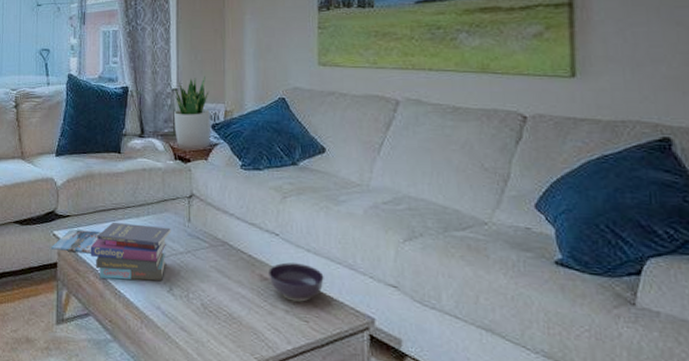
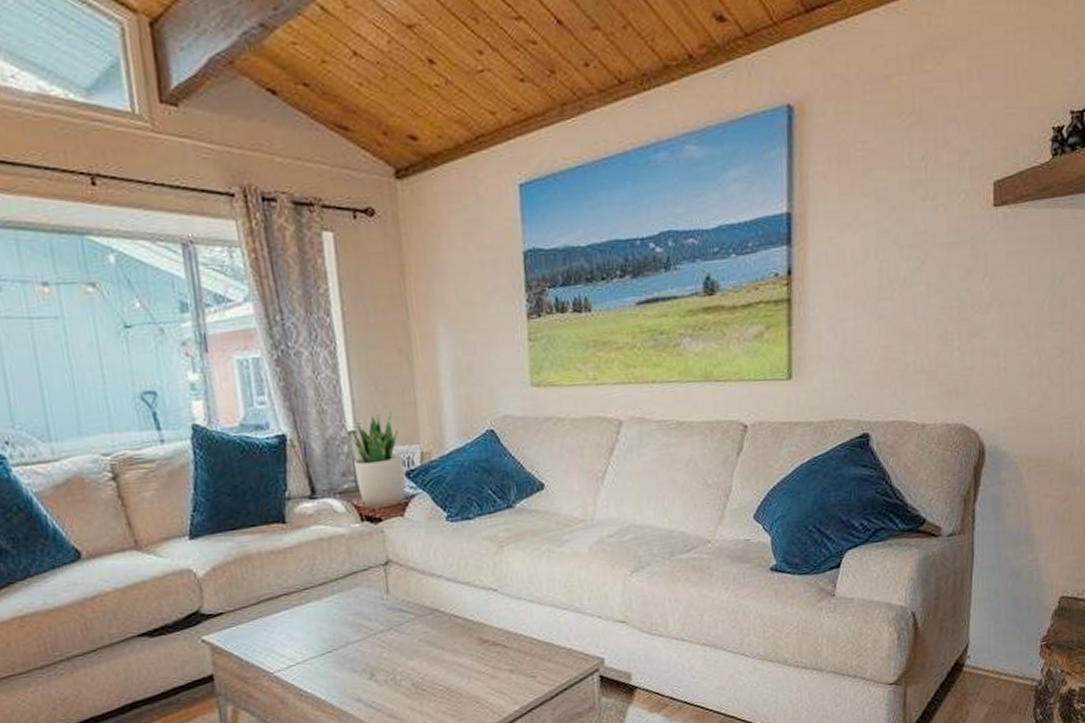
magazine: present [50,229,102,252] -> none [200,624,273,660]
books: present [90,221,171,281] -> none [258,604,366,681]
bowl: present [269,262,324,302] -> none [488,616,550,659]

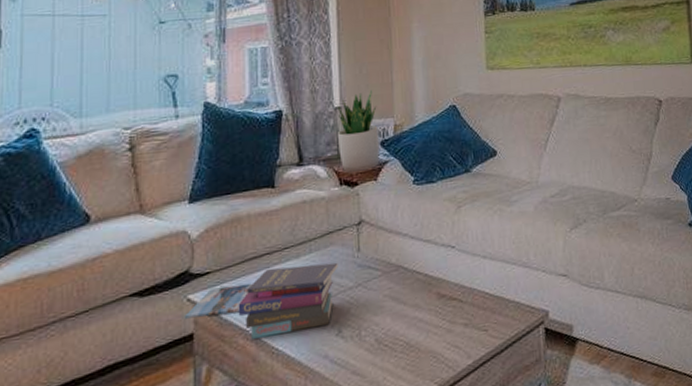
magazine: none [200,624,273,660] -> present [183,283,253,319]
books: none [258,604,366,681] -> present [238,262,338,339]

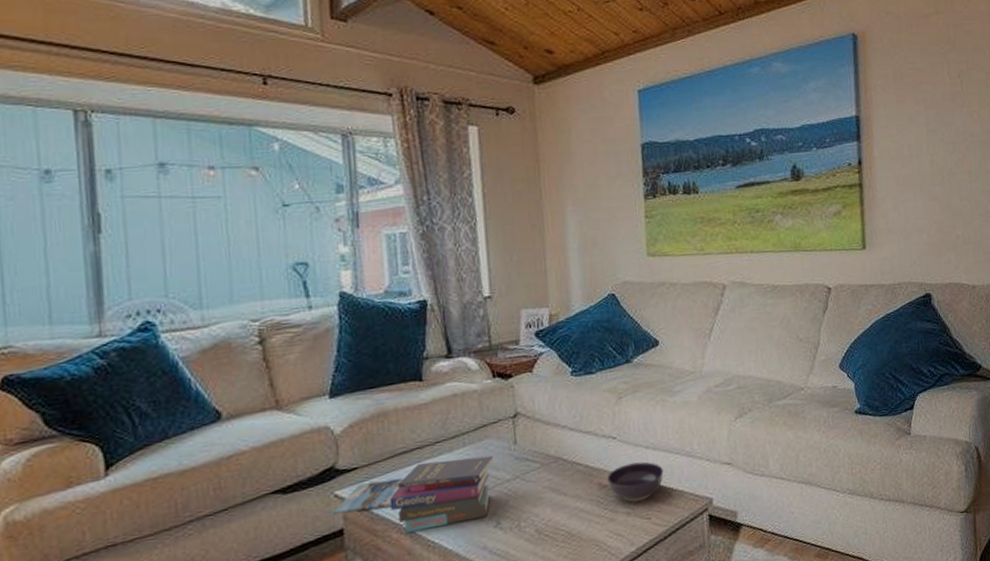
planter: present [337,89,380,173] -> none [486,277,535,365]
bowl: none [446,271,501,313] -> present [607,461,664,502]

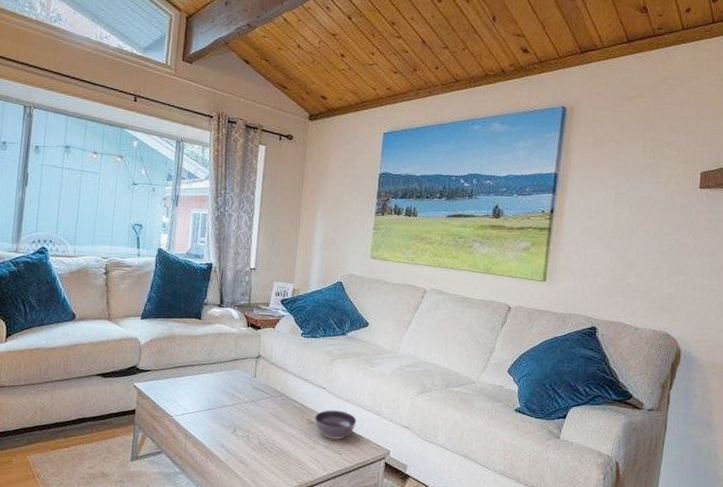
magazine: present [332,477,404,515] -> none [130,382,179,401]
books: present [389,455,494,533] -> none [166,376,239,425]

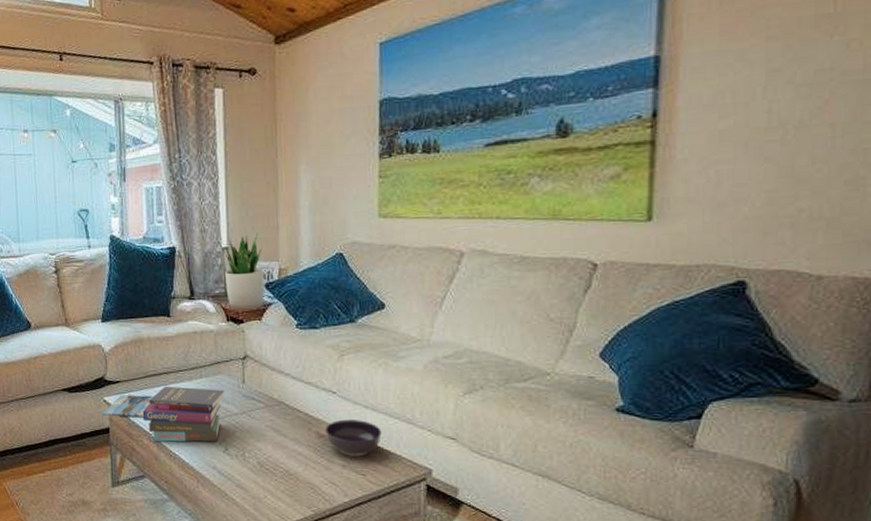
magazine: none [130,382,179,401] -> present [101,395,154,417]
books: none [166,376,239,425] -> present [142,386,225,442]
planter: none [249,259,282,320] -> present [224,232,264,311]

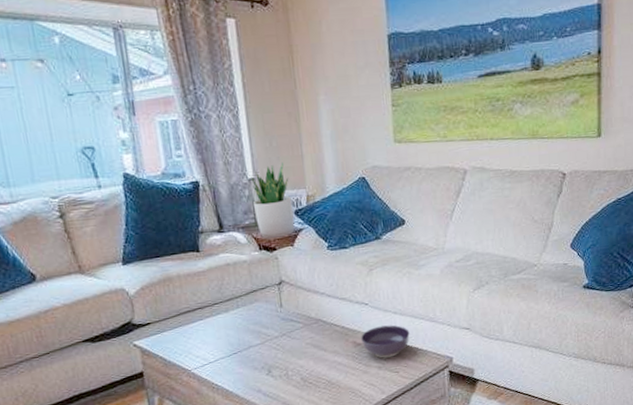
magazine: present [101,395,154,417] -> none [132,332,190,360]
books: present [142,386,225,442] -> none [178,316,264,377]

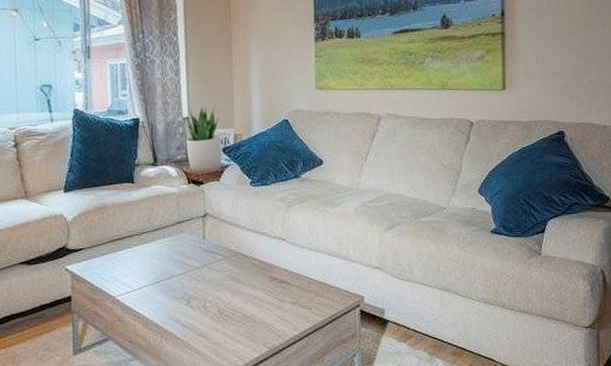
bowl: present [361,325,410,358] -> none [277,261,324,294]

